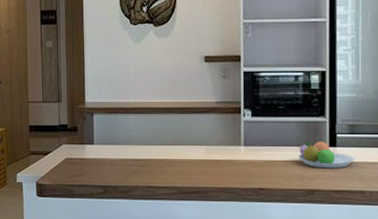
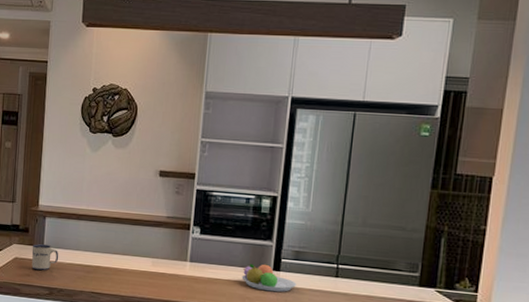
mug: none [82,142,110,169] -> present [31,244,59,271]

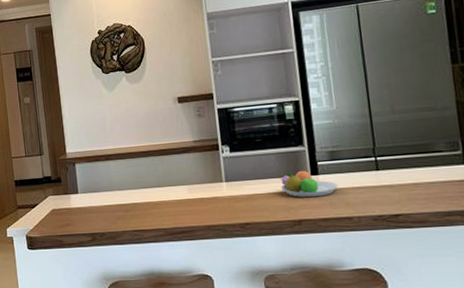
mug: present [31,244,59,271] -> none [67,191,96,219]

